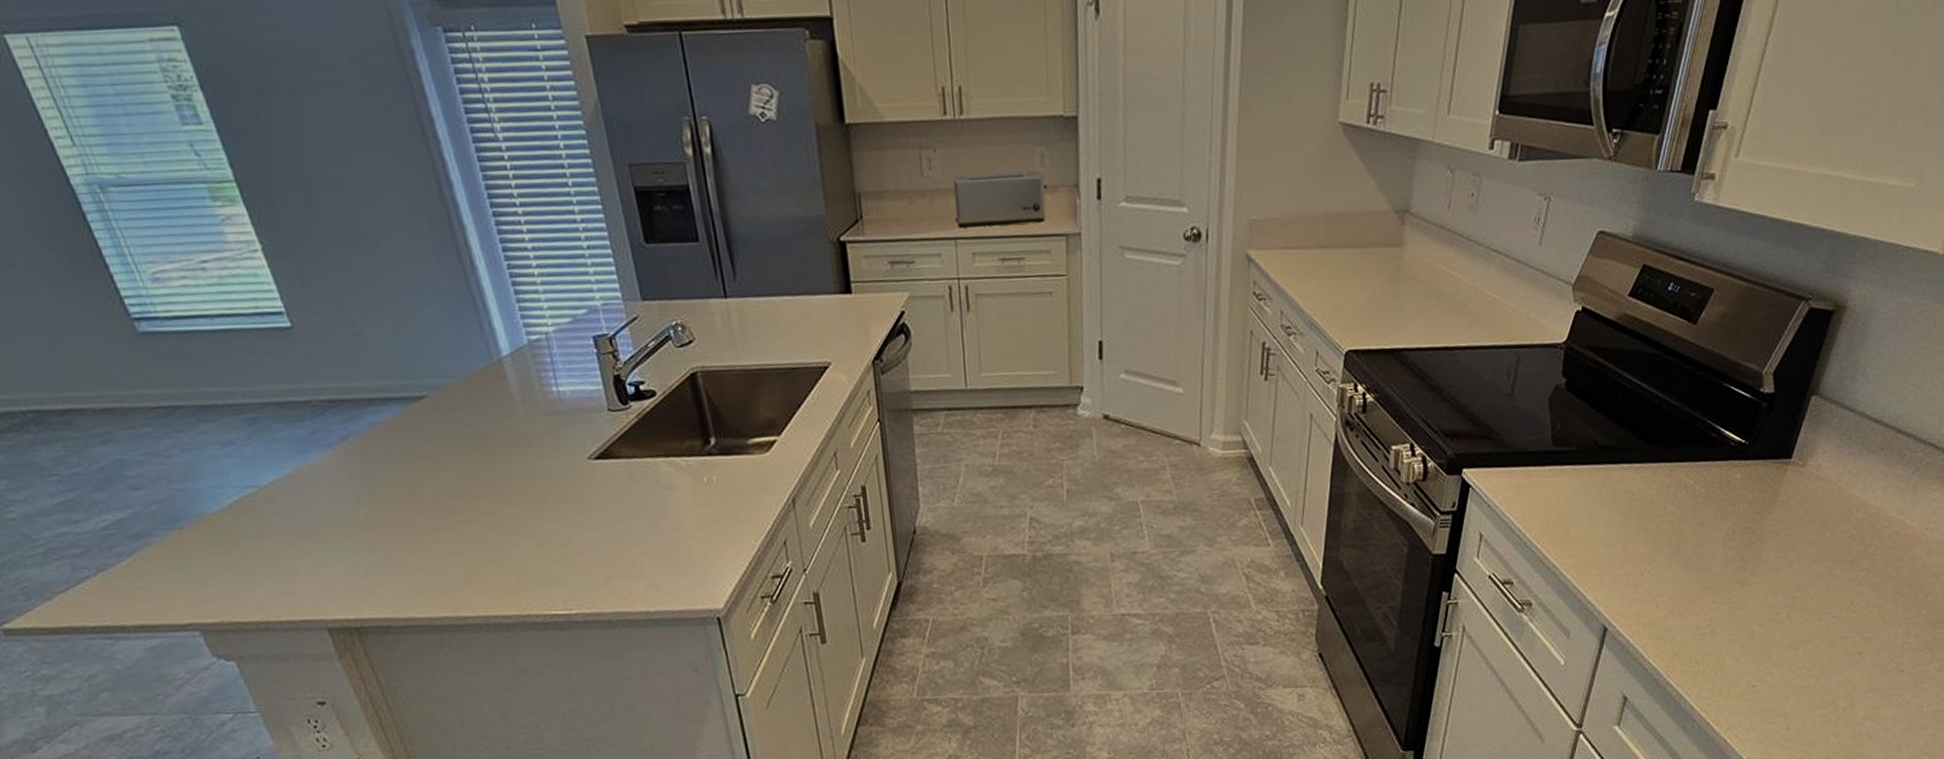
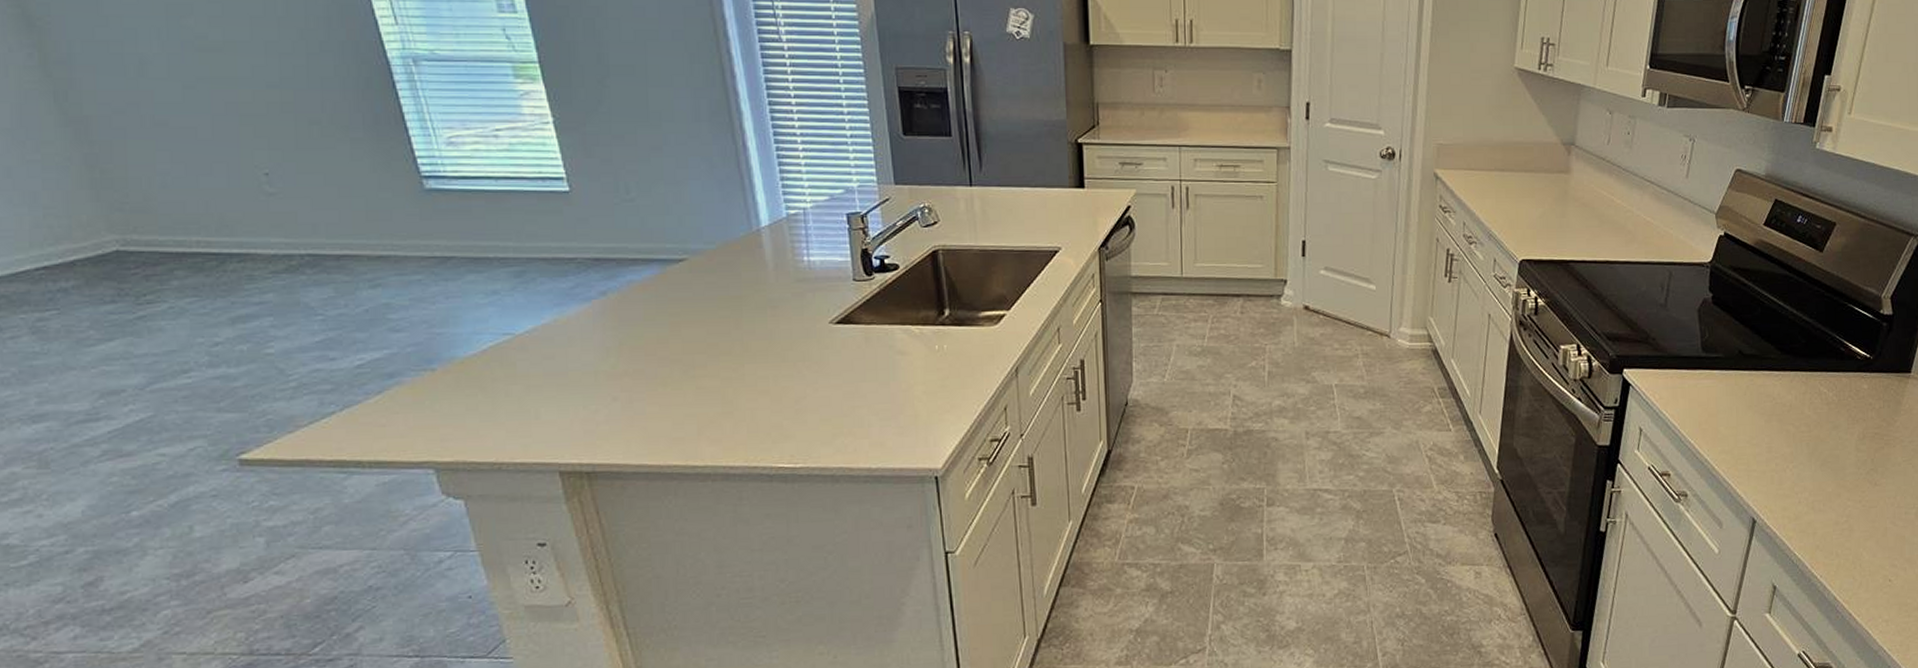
toaster: present [953,170,1047,228] -> none [1180,92,1263,137]

